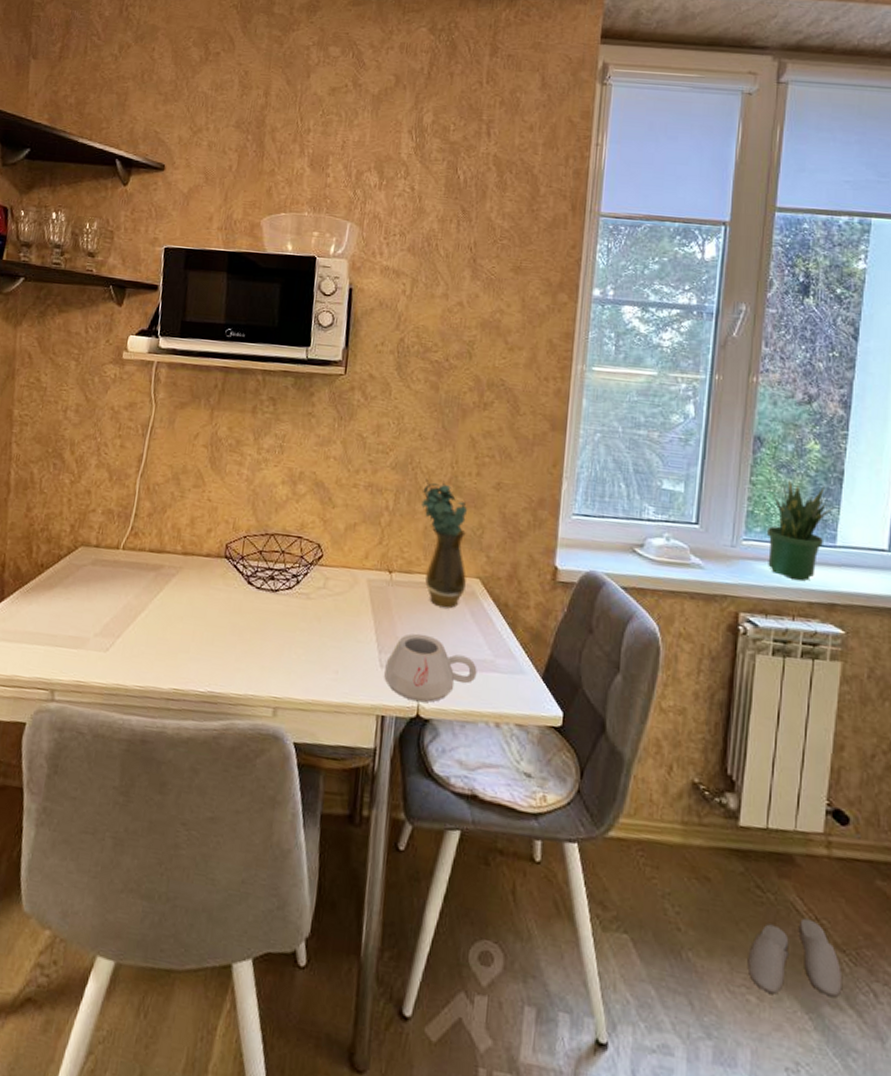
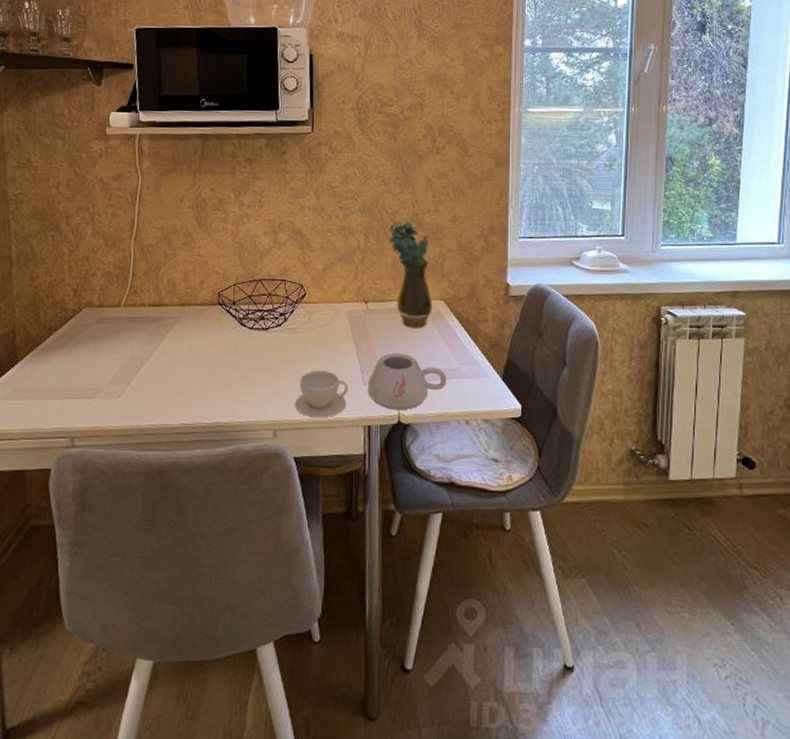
teacup: none [299,644,363,701] -> present [294,370,349,418]
slippers: present [747,918,843,998] -> none [681,546,755,609]
planter: present [767,480,834,581] -> none [681,192,733,274]

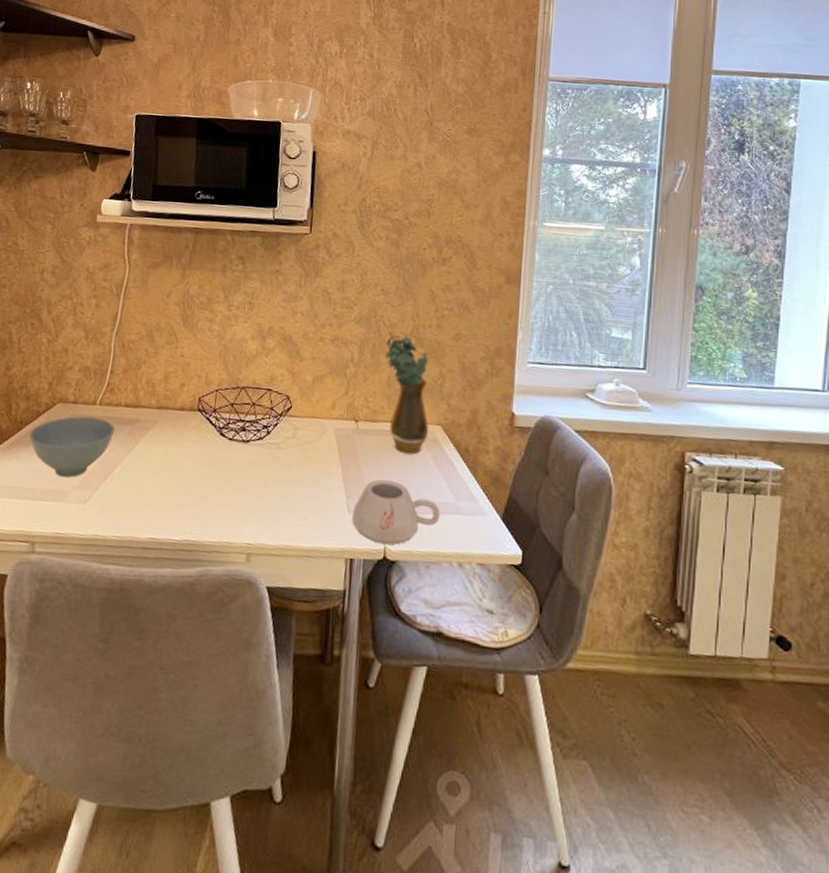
bowl: none [59,318,141,375] -> present [29,416,116,478]
teacup: present [294,370,349,418] -> none [271,491,332,546]

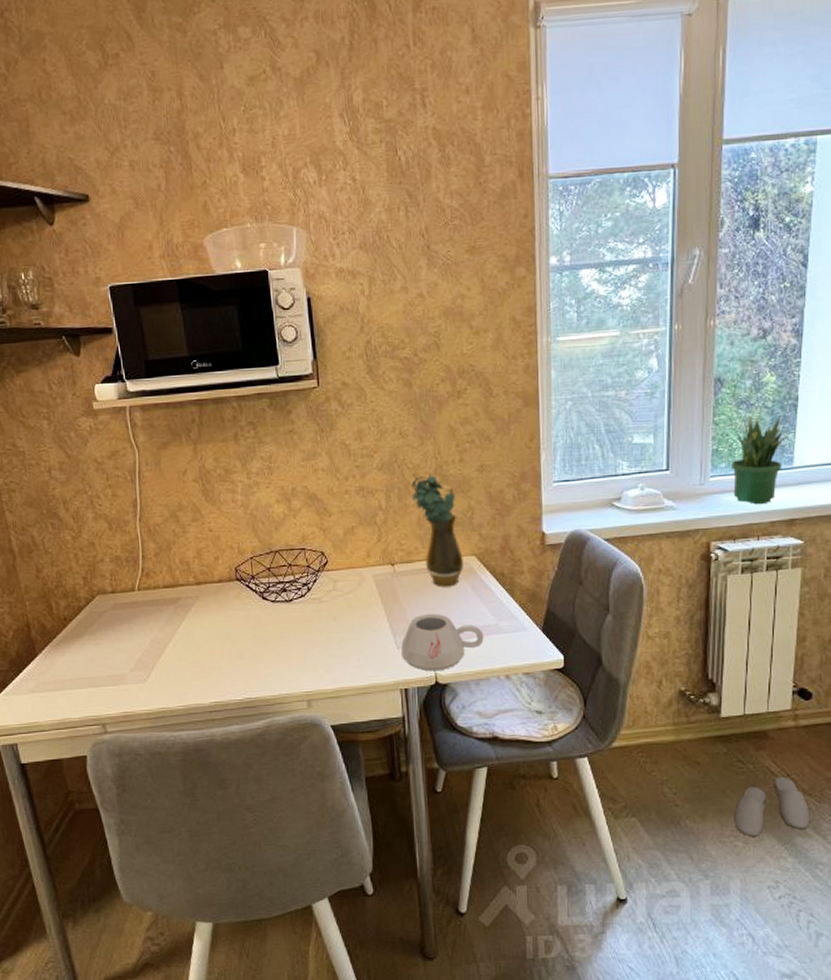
bowl: present [29,416,116,478] -> none [76,603,159,662]
slippers: none [699,740,789,815] -> present [734,776,810,837]
planter: none [710,326,771,421] -> present [732,414,790,504]

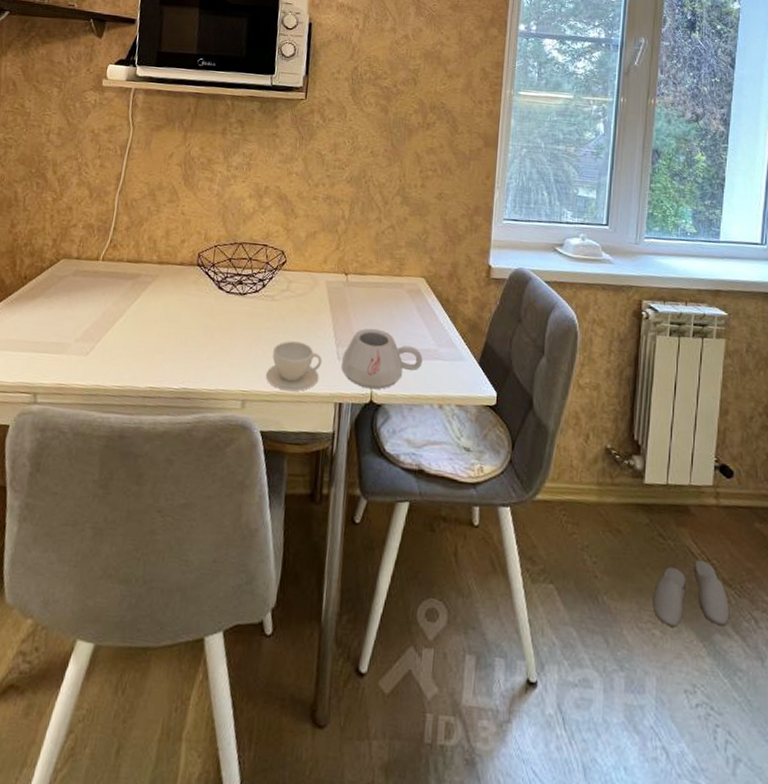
teacup: none [326,638,382,686] -> present [265,341,322,392]
vase: present [411,472,463,586] -> none [373,190,414,304]
planter: present [732,414,790,504] -> none [664,186,717,271]

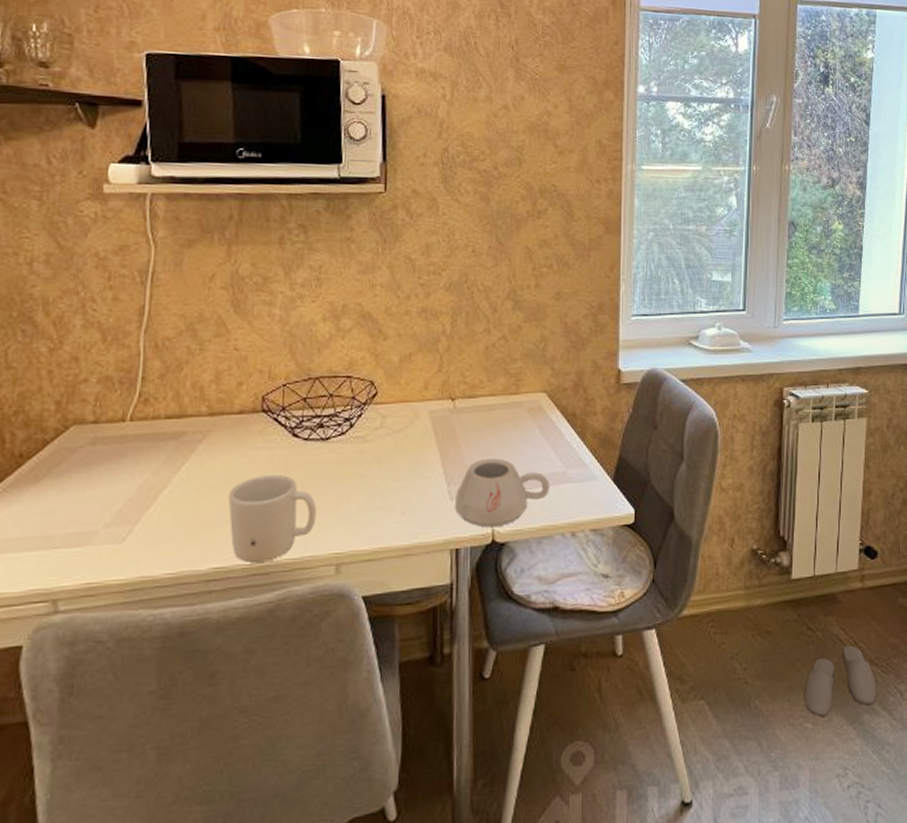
mug: none [164,317,232,388] -> present [228,475,317,562]
teacup: present [265,341,322,392] -> none [362,486,432,545]

